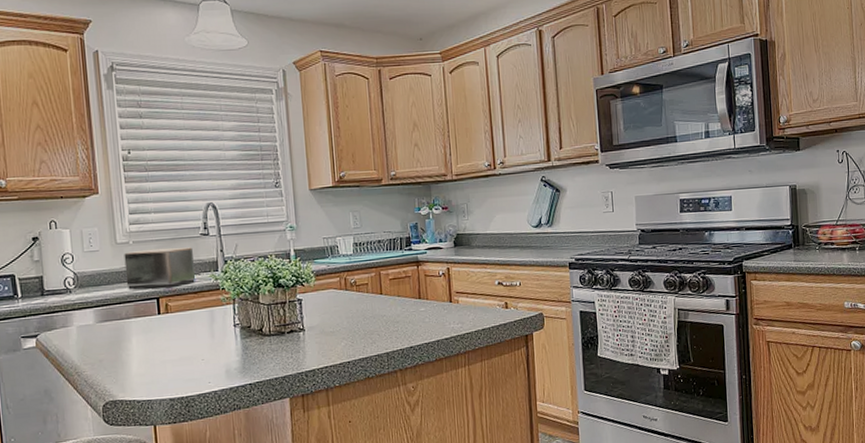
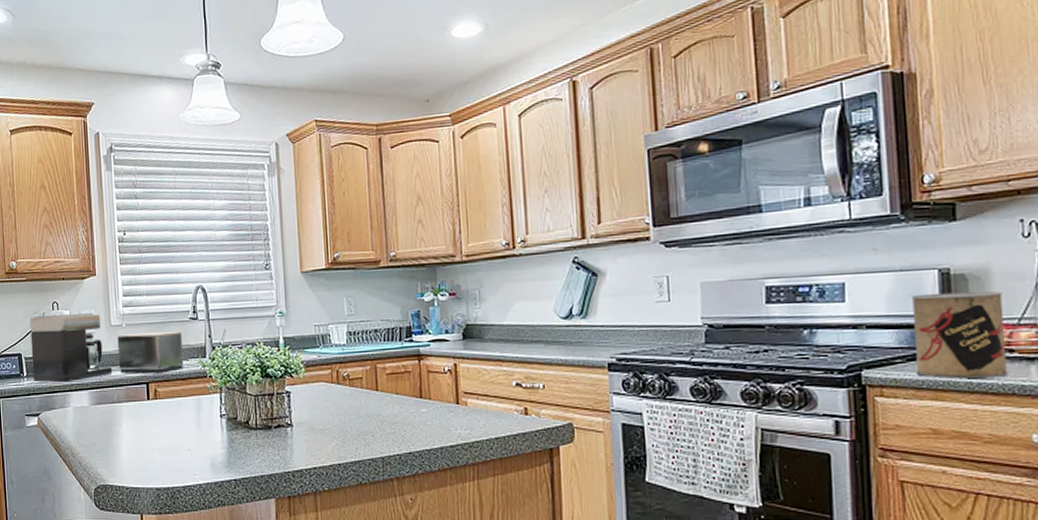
coffee maker: none [23,231,120,303] -> present [30,313,113,383]
tin can: none [773,201,831,266] -> present [910,291,1008,380]

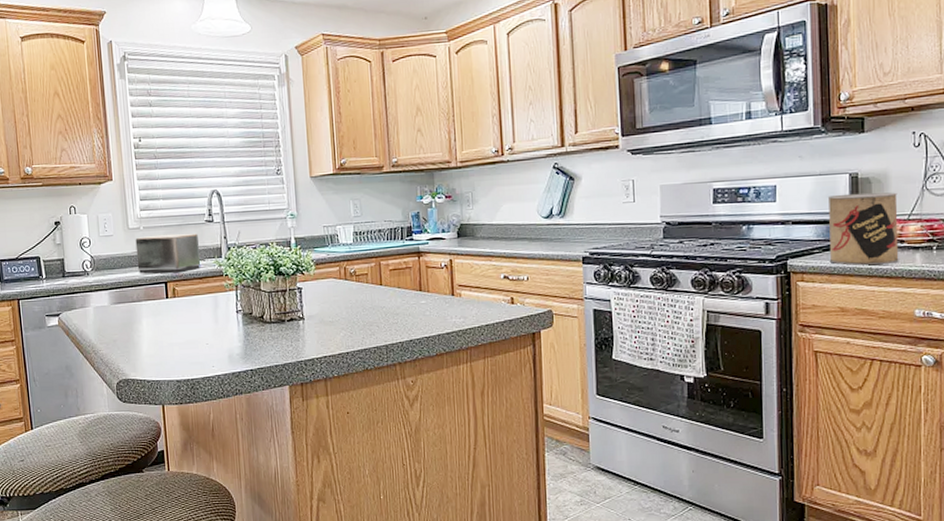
coffee maker: present [30,313,113,383] -> none [47,217,132,284]

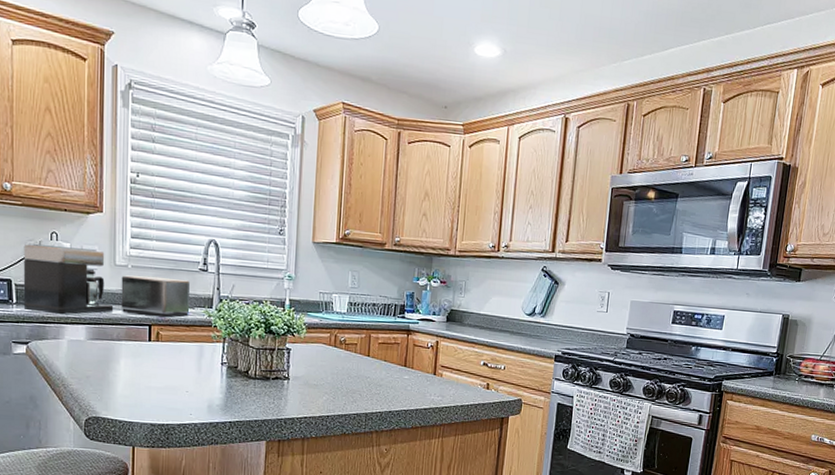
coffee maker: none [47,217,132,284] -> present [23,244,114,315]
tin can: present [827,192,899,266] -> none [755,331,816,395]

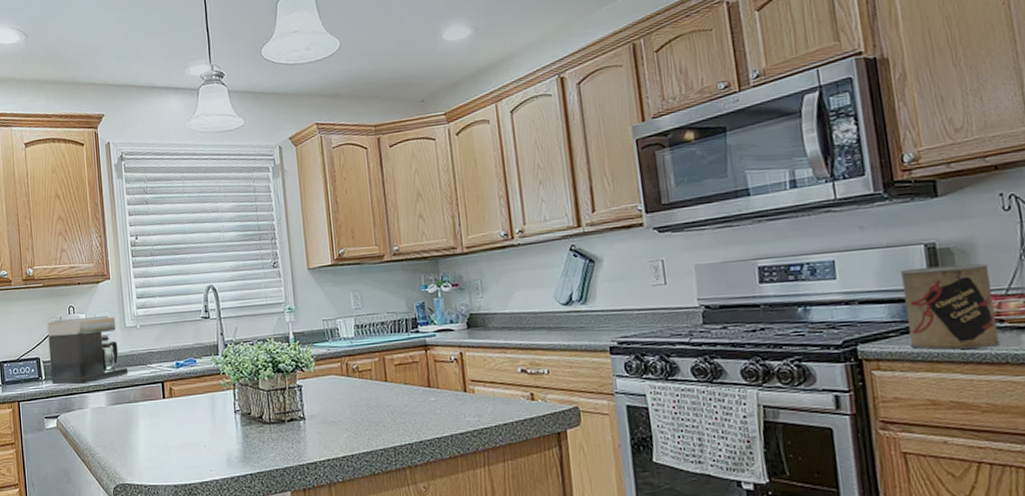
toaster: present [121,275,190,318] -> none [132,330,198,374]
tin can: none [755,331,816,395] -> present [899,263,1000,351]

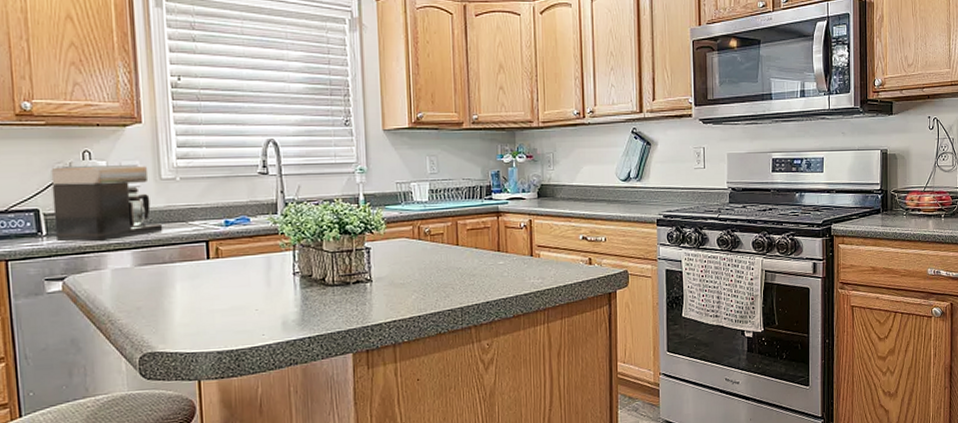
tin can: present [899,263,1000,351] -> none [863,166,917,231]

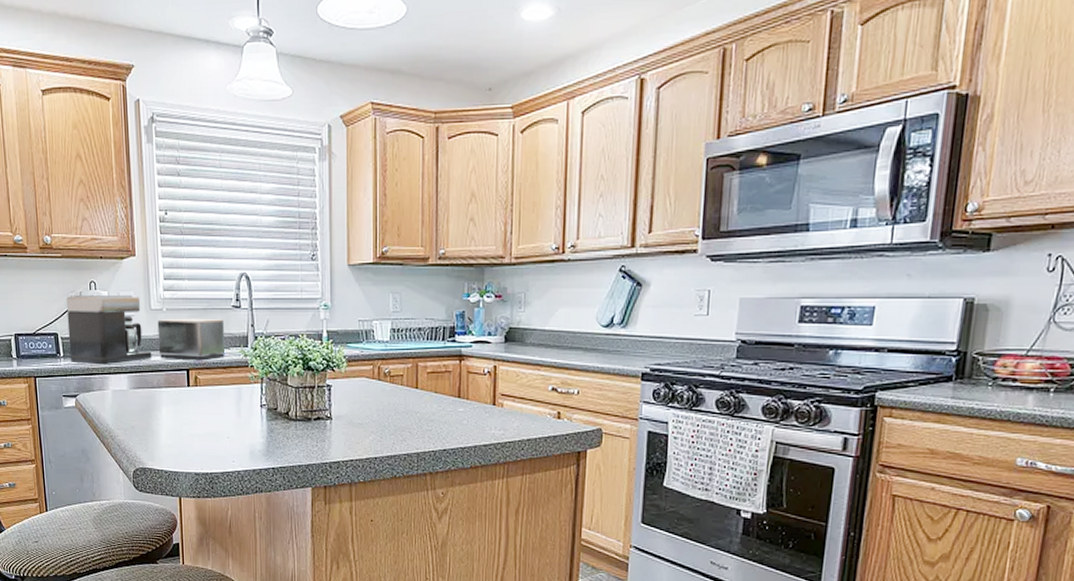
toaster: none [169,186,252,231] -> present [157,318,226,361]

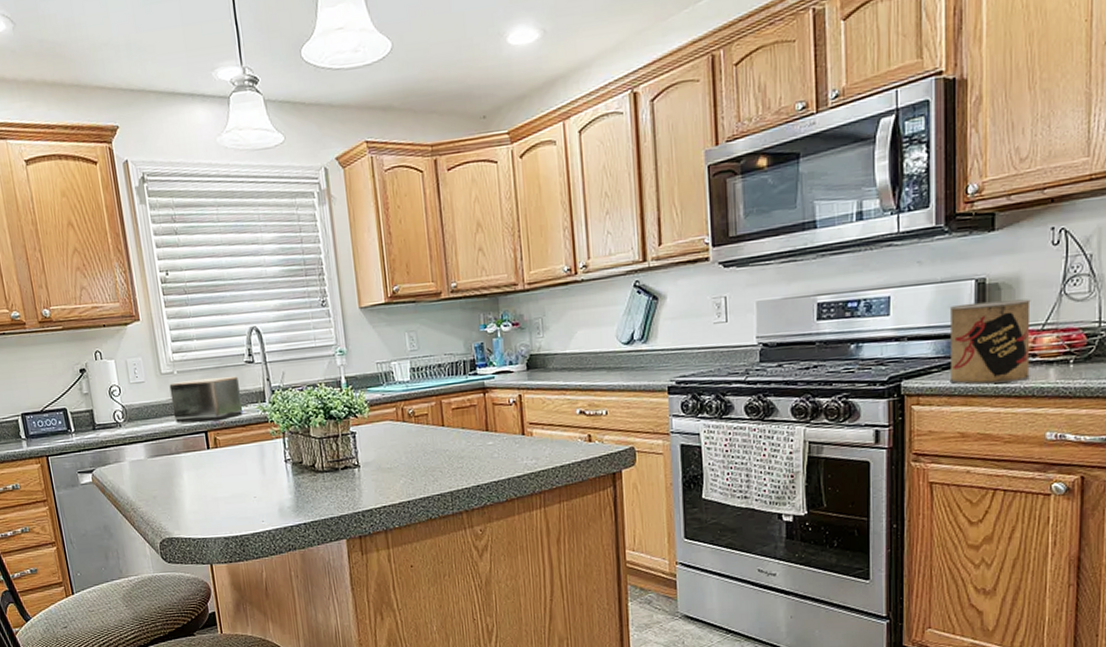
coffee maker: present [66,295,152,365] -> none [71,361,168,438]
tin can: none [925,321,1018,405] -> present [949,299,1031,385]

